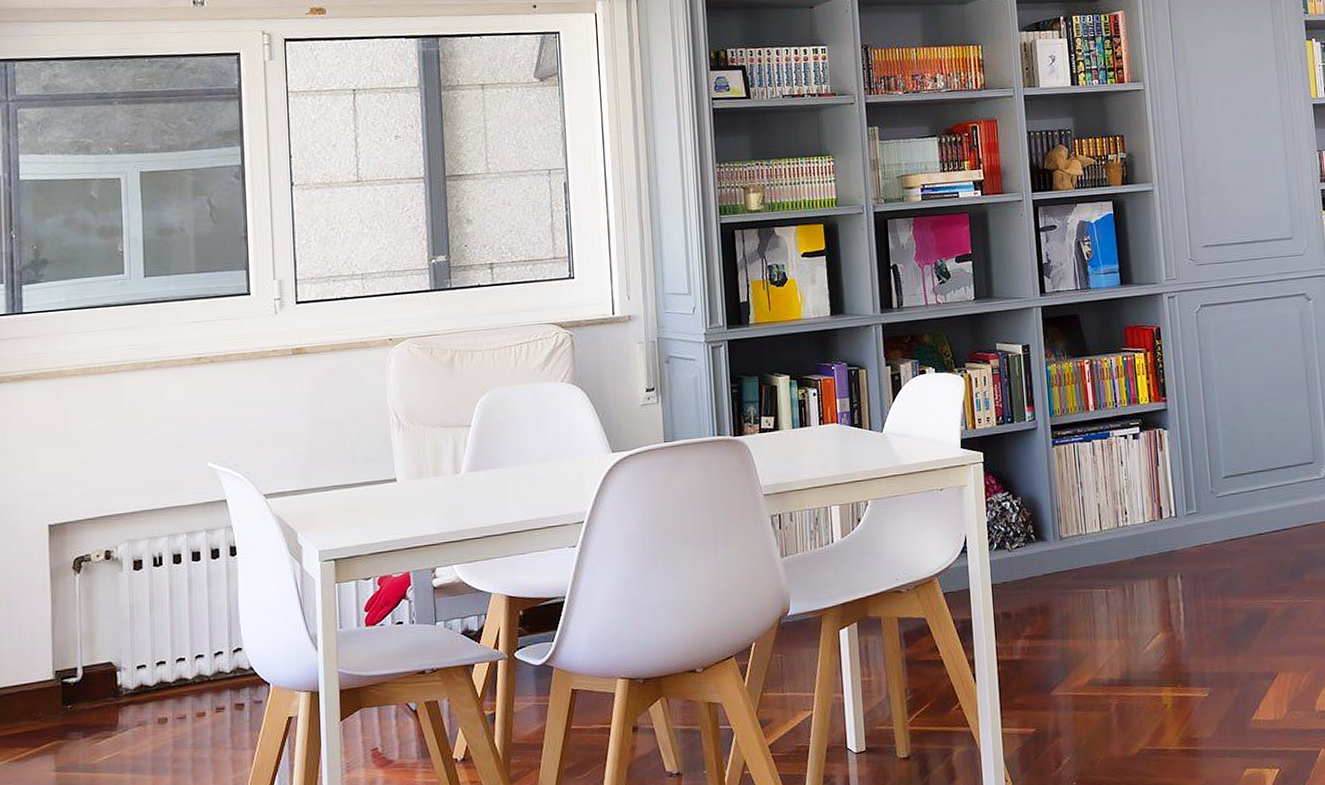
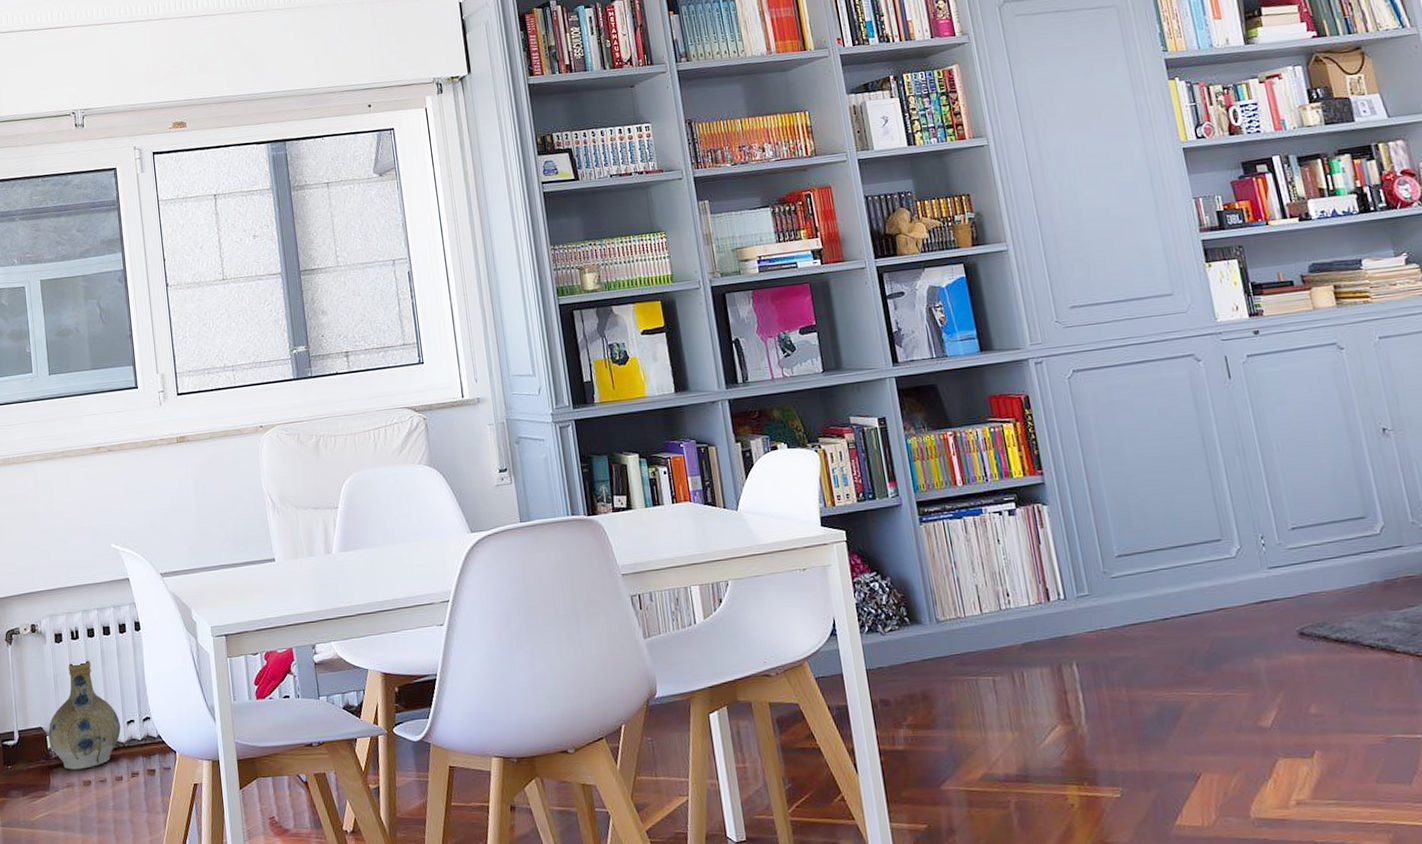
ceramic jug: none [119,589,207,707] -> present [48,660,121,770]

